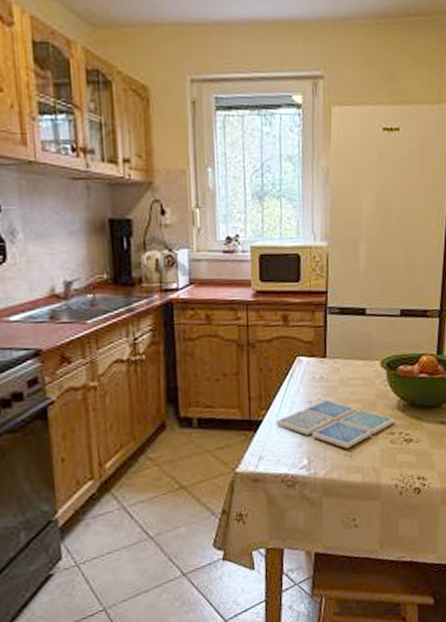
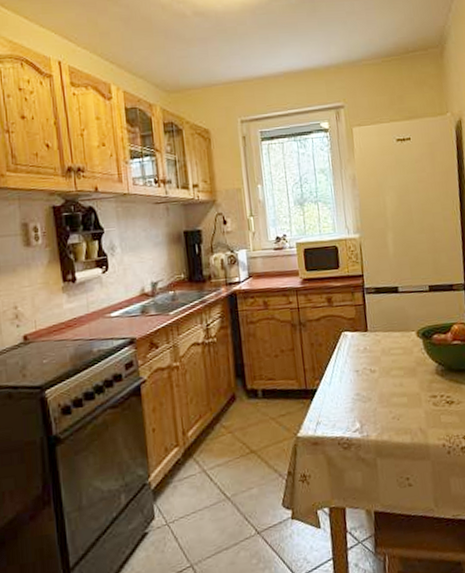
drink coaster: present [276,399,394,449] -> none [329,368,435,413]

